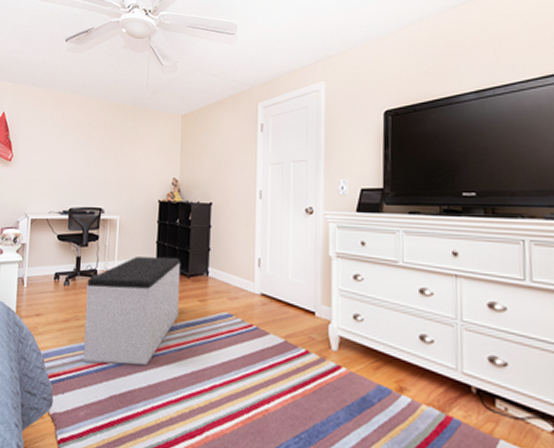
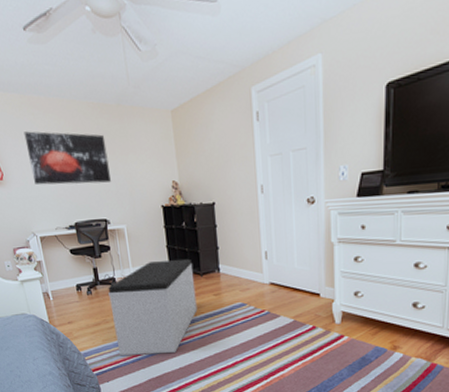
wall art: none [40,121,116,173] -> present [24,131,111,185]

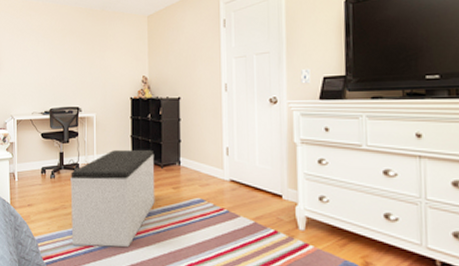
wall art: present [24,131,111,185] -> none [20,29,88,75]

